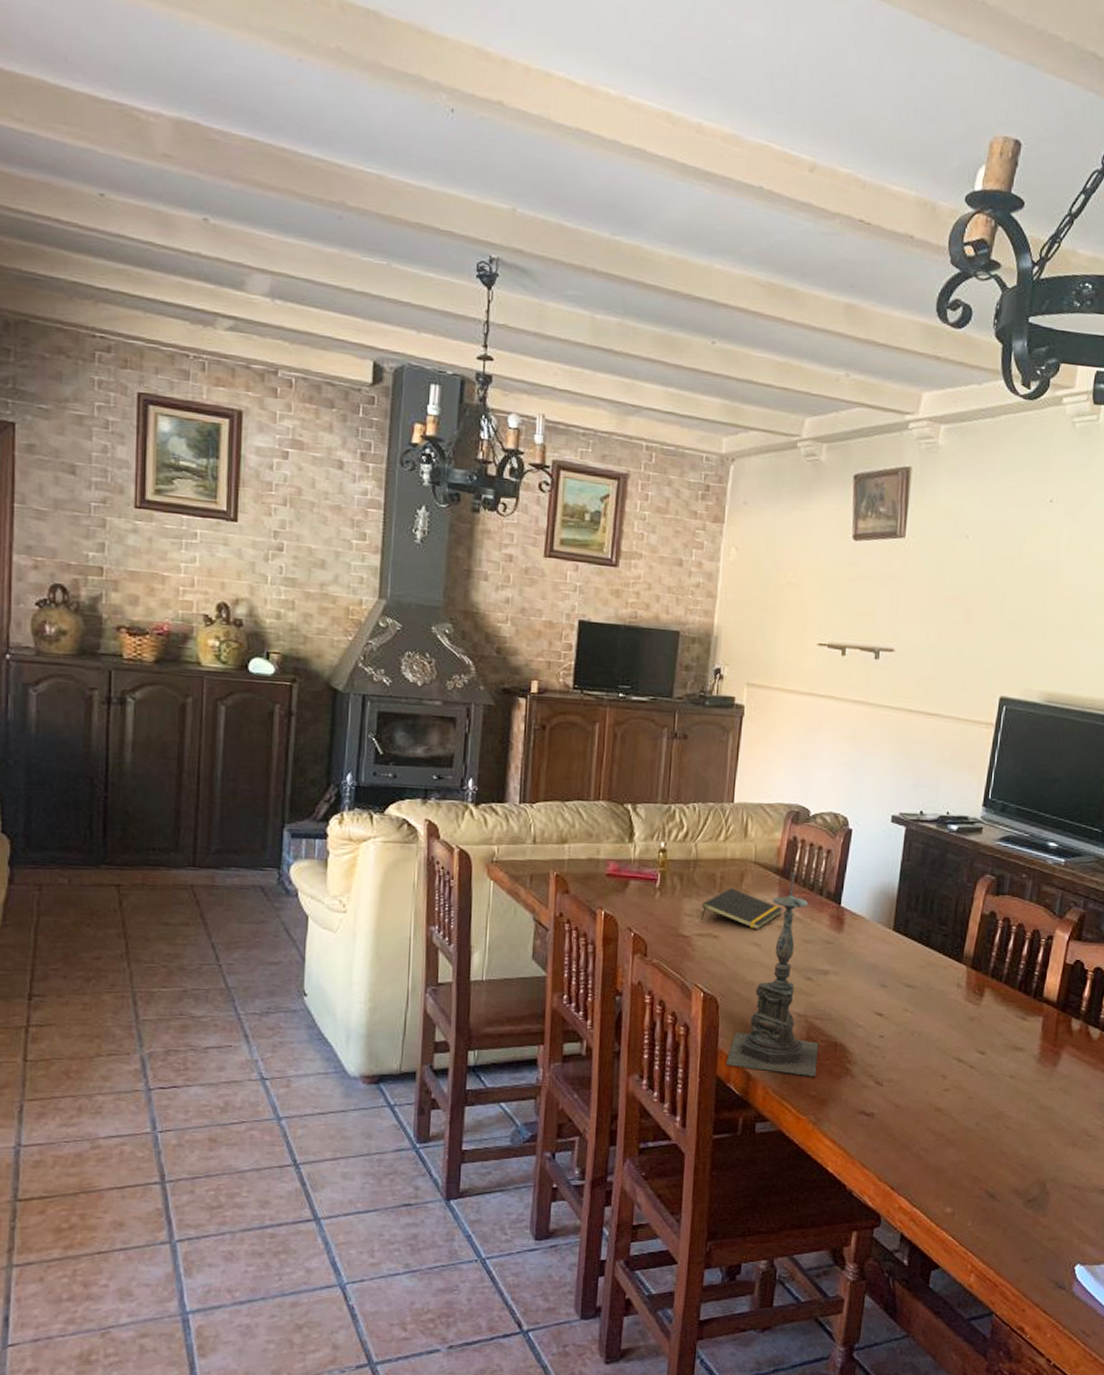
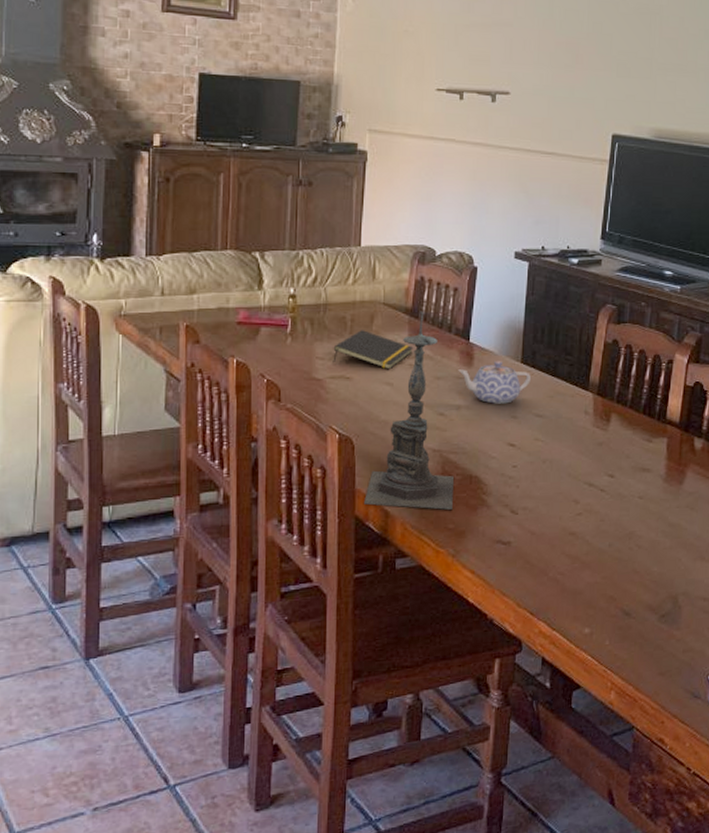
teapot: none [827,927,904,972] -> present [458,361,532,404]

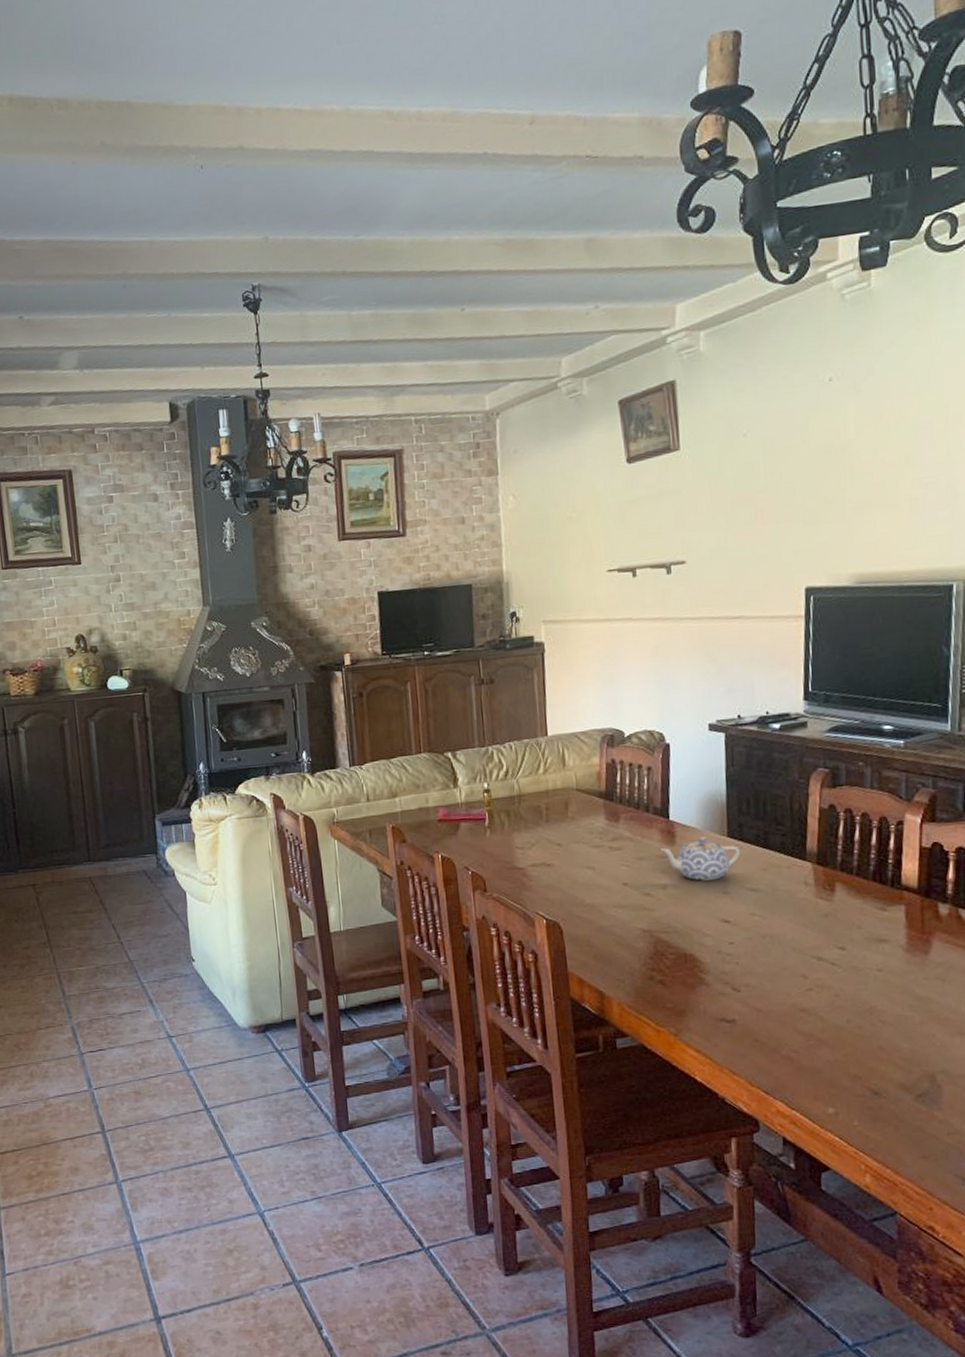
notepad: present [333,330,414,370] -> none [531,817,612,854]
candle holder: present [364,311,454,510] -> none [578,793,669,990]

